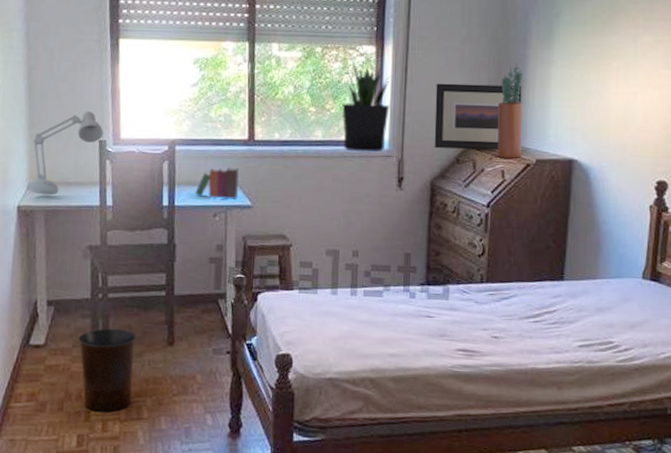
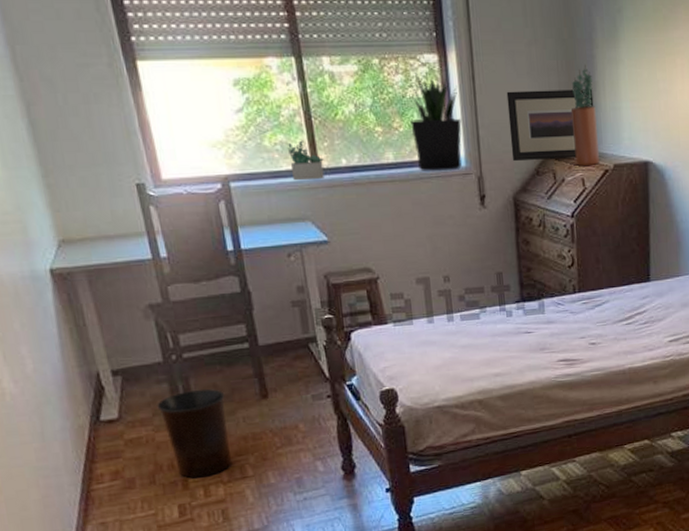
desk lamp: present [26,111,103,196] -> none [53,150,140,254]
books: present [195,167,239,200] -> none [262,200,311,237]
succulent plant: none [229,114,259,150] -> present [287,140,325,181]

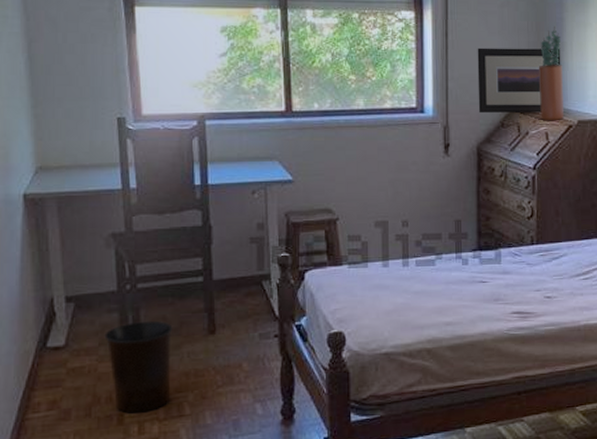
succulent plant: present [287,140,325,181] -> none [263,84,297,122]
planter: present [410,73,462,172] -> none [383,27,432,120]

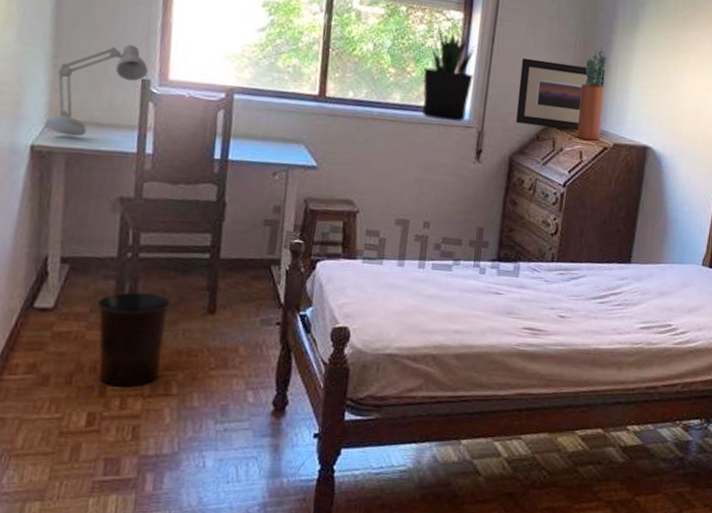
desk lamp: none [33,85,122,181] -> present [44,44,148,137]
planter: none [383,27,432,120] -> present [422,25,476,122]

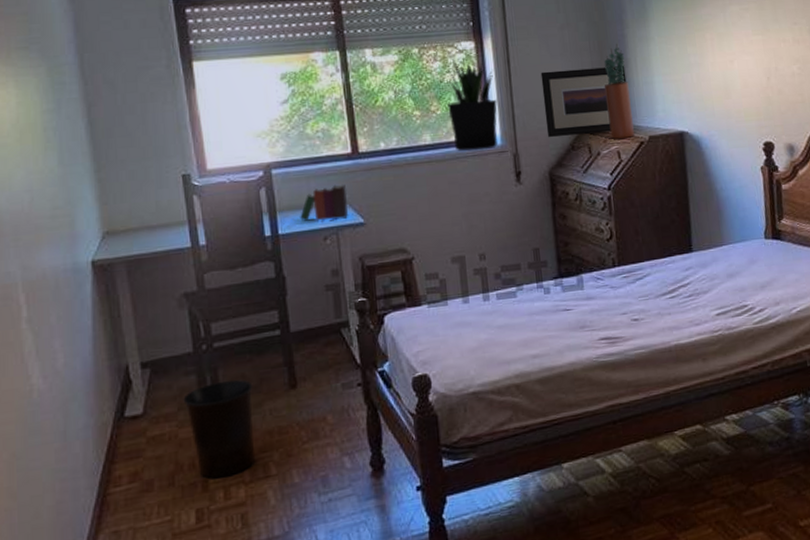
desk lamp: present [44,44,148,137] -> none [100,143,186,245]
books: none [253,123,306,159] -> present [300,184,348,221]

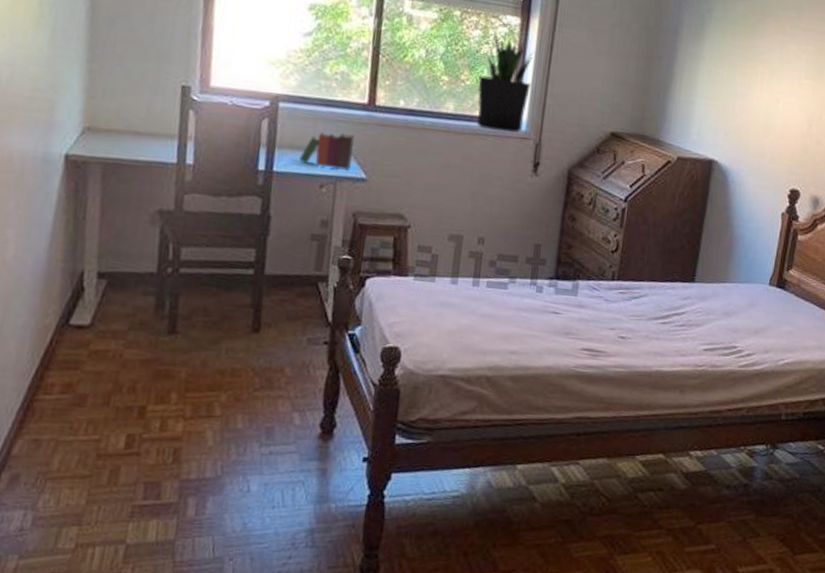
waste bin: present [183,379,256,479] -> none [135,309,214,408]
picture frame: present [540,66,627,138] -> none [574,66,670,143]
vase: present [603,44,634,140] -> none [639,55,671,154]

